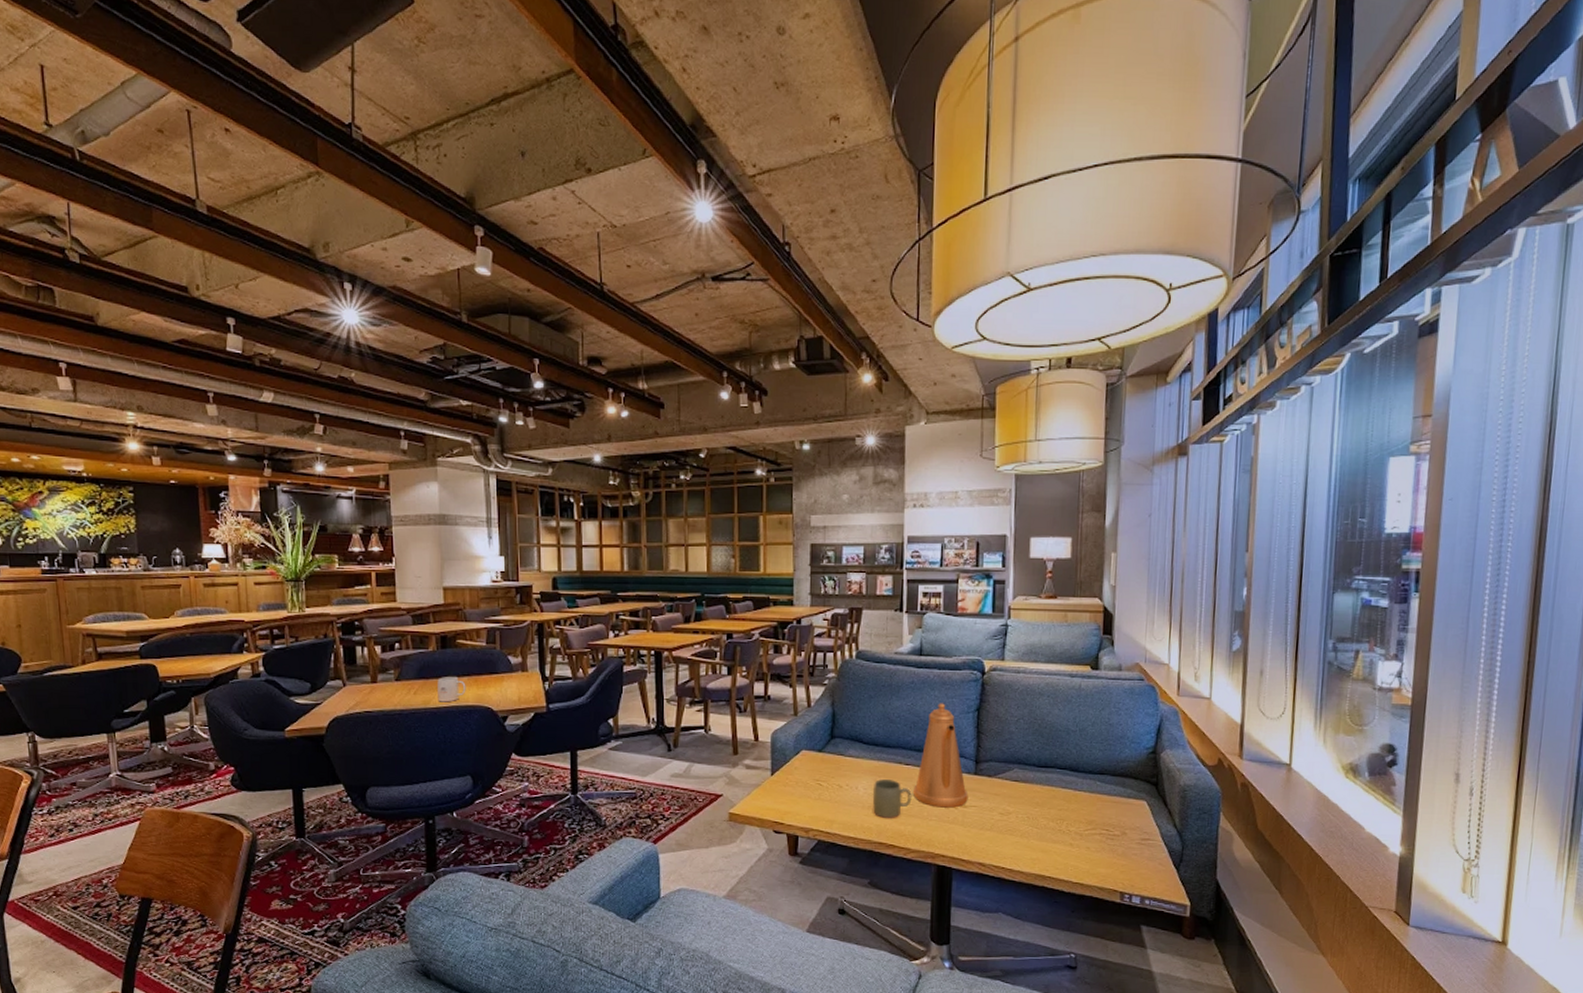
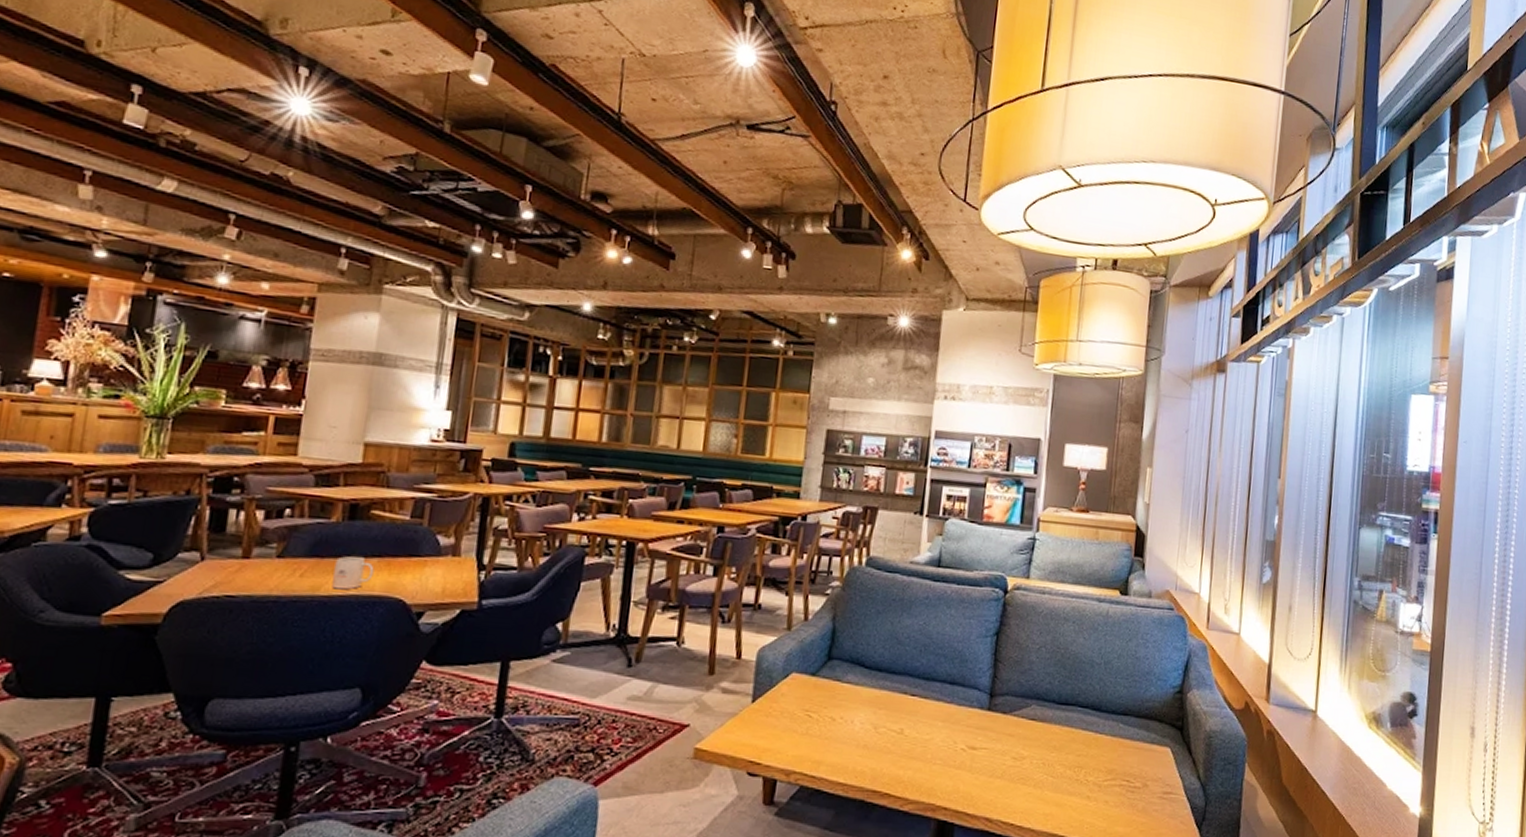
mug: present [872,779,912,818] -> none [869,712,916,761]
coffee pot: present [913,703,968,808] -> none [917,623,980,750]

